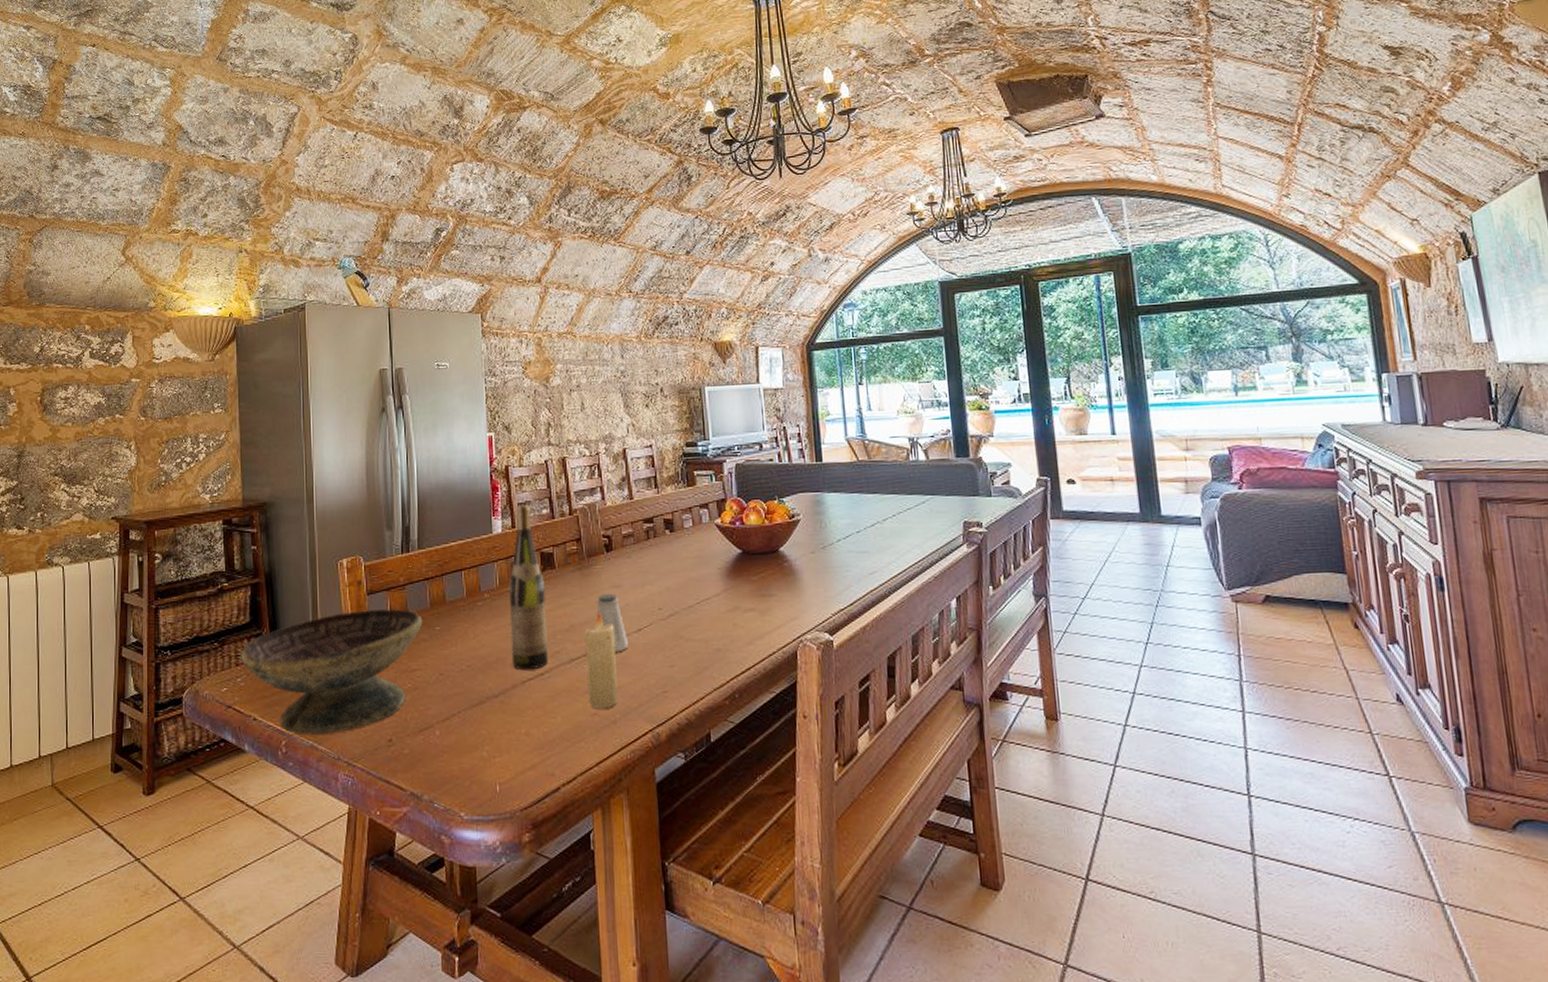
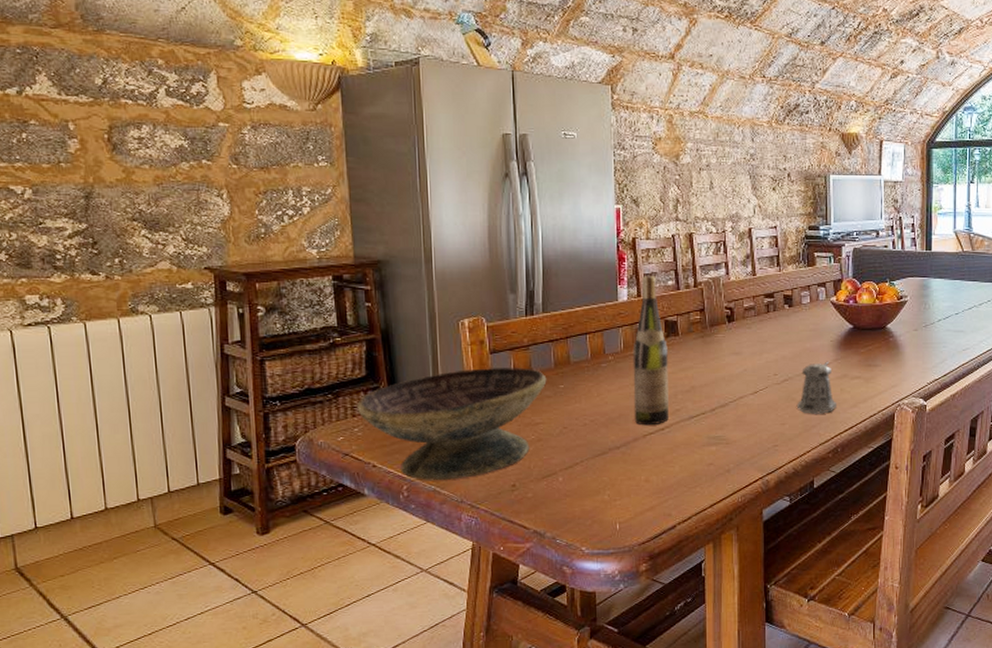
candle: present [583,611,618,709] -> none [703,375,734,460]
saltshaker: present [594,593,629,653] -> none [714,359,745,412]
pepper shaker: none [685,591,730,654] -> present [796,361,836,414]

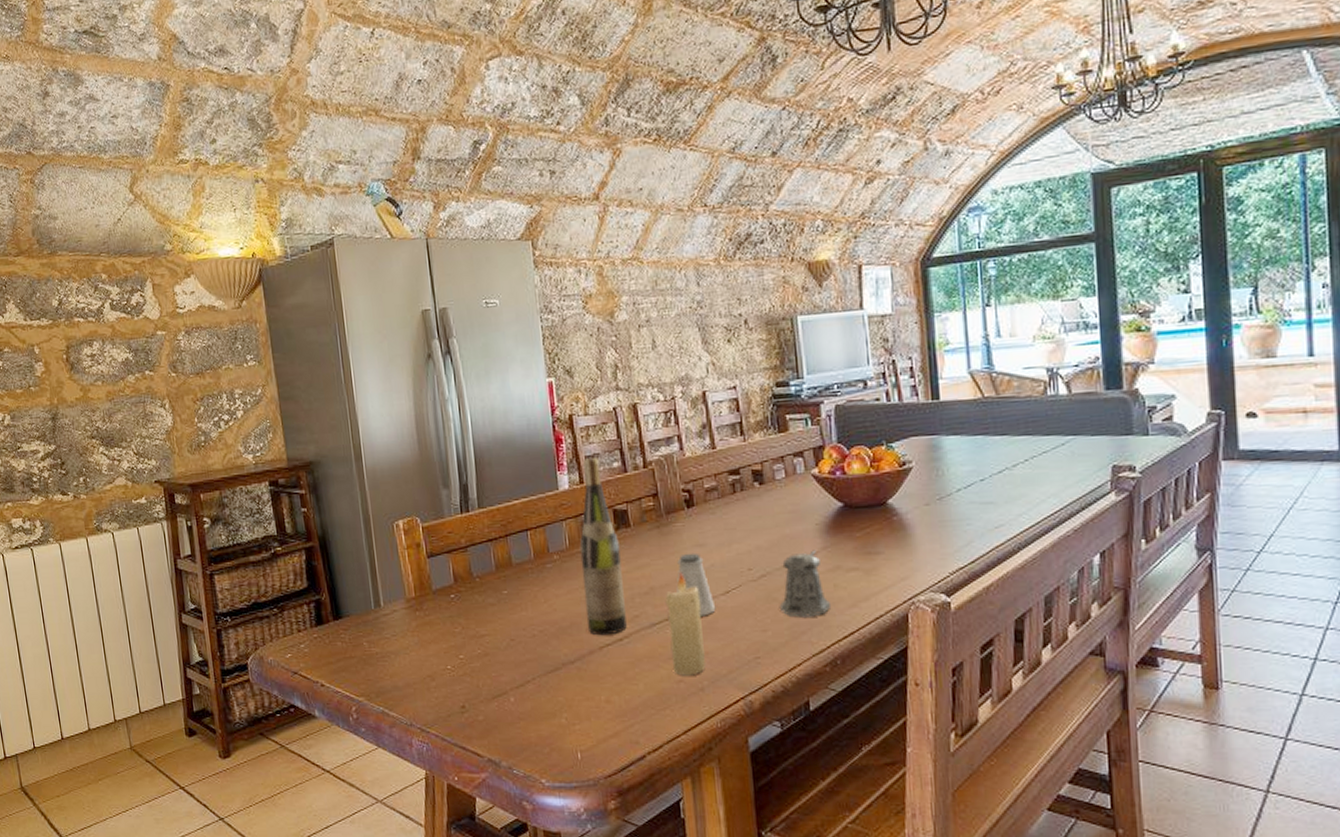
decorative bowl: present [357,368,547,480] -> none [301,572,489,701]
candle: none [703,375,734,460] -> present [665,572,706,676]
saltshaker: none [714,359,745,412] -> present [676,553,716,617]

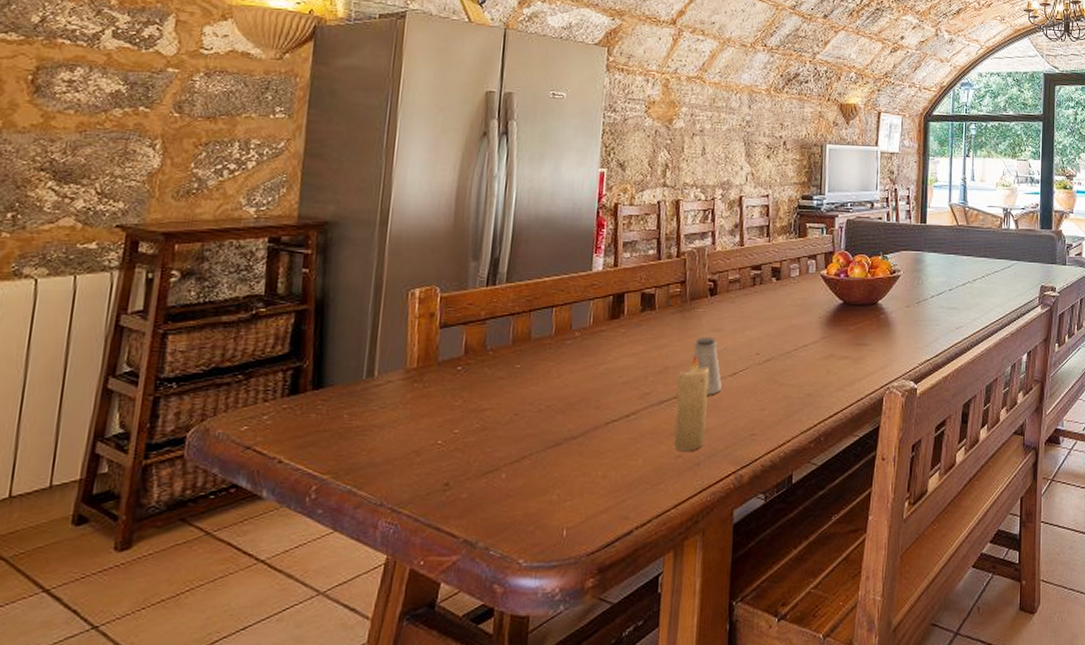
wine bottle: present [579,458,627,636] -> none [597,244,642,412]
pepper shaker: present [779,550,830,617] -> none [778,339,821,398]

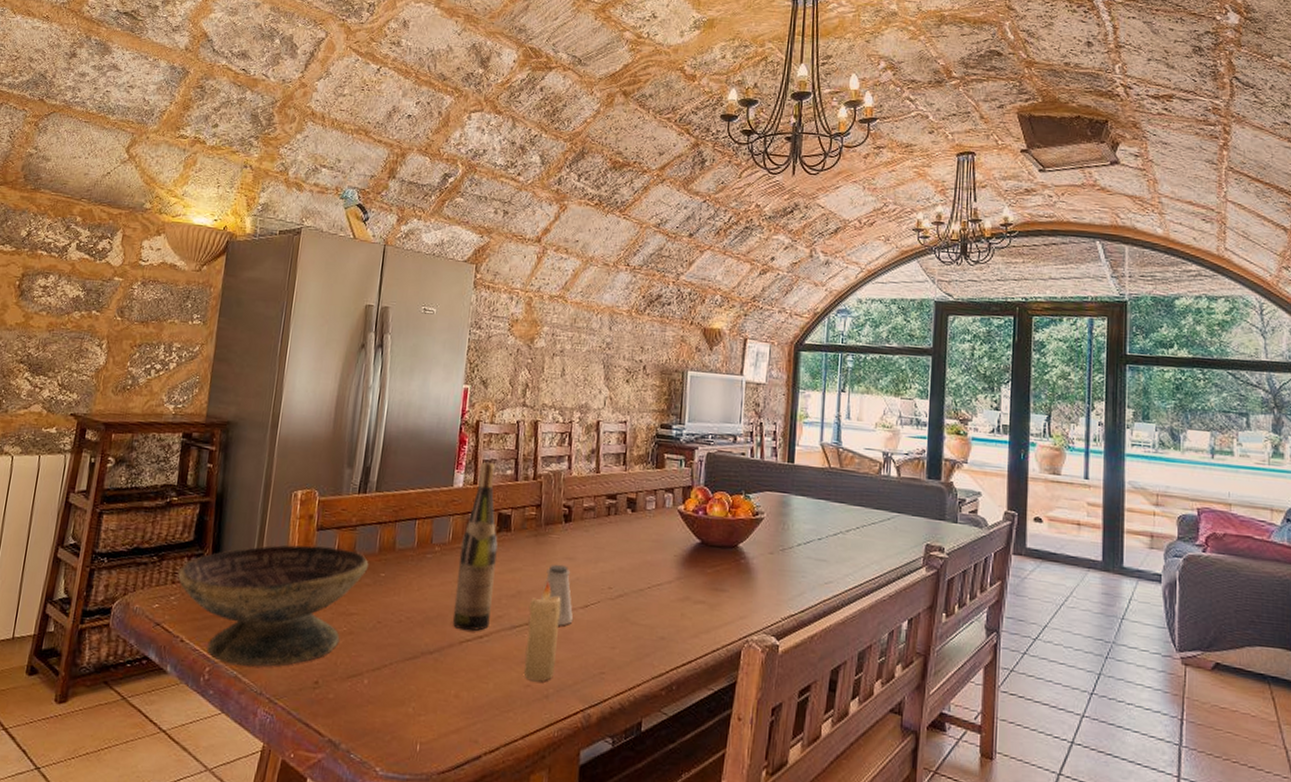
decorative bowl: none [271,344,502,479] -> present [178,544,369,667]
wine bottle: none [597,244,642,412] -> present [453,462,498,631]

